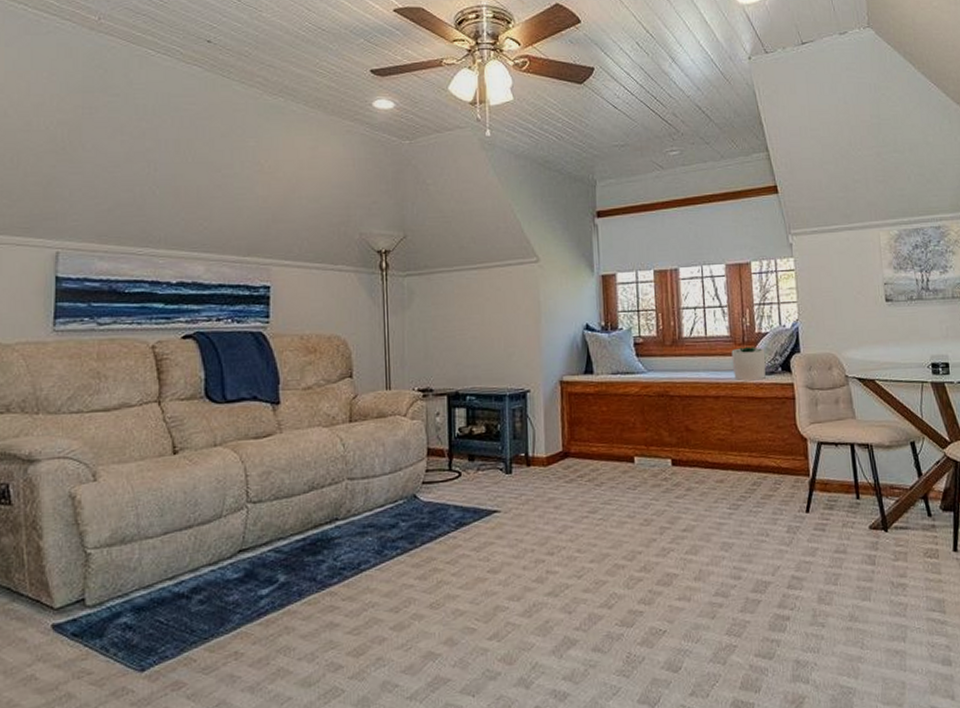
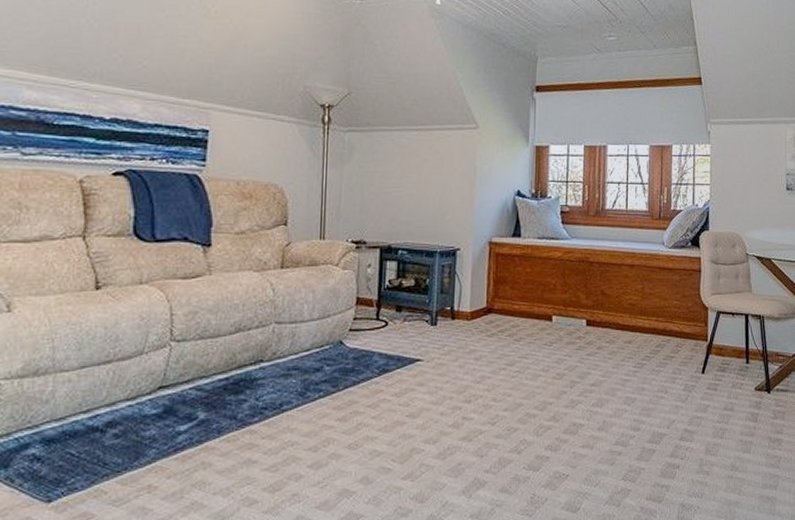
planter: present [731,347,766,382] -> none [648,222,678,253]

